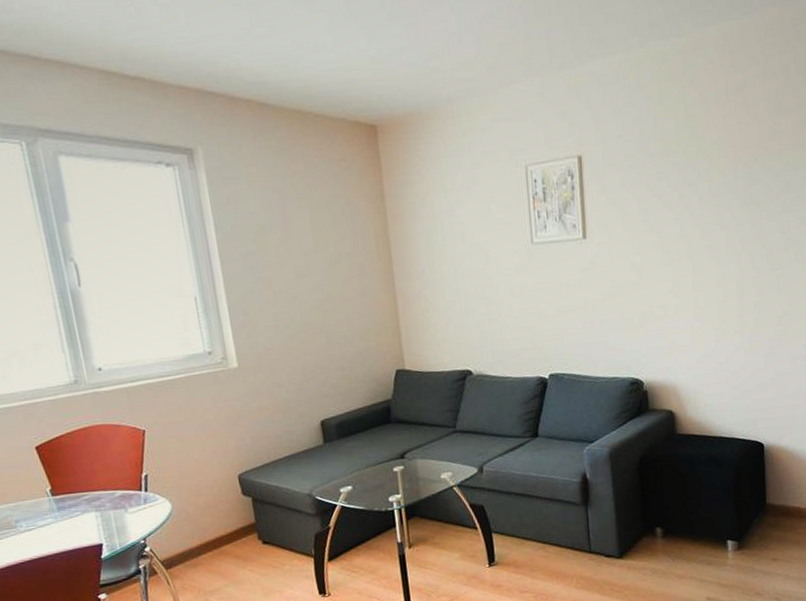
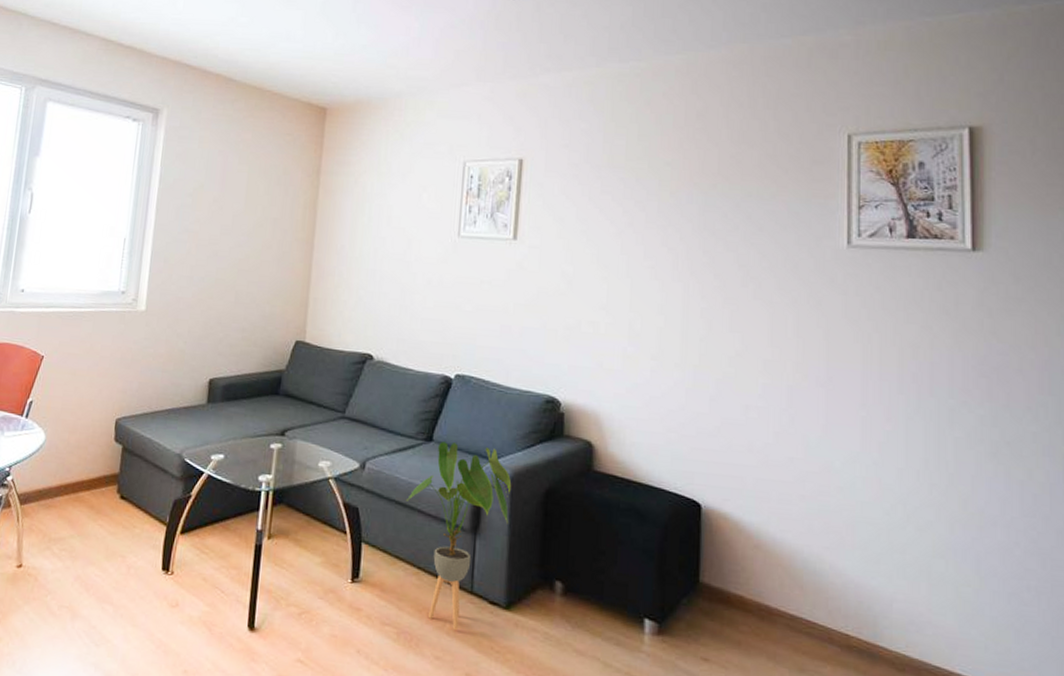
house plant: none [524,432,612,583] -> present [407,442,512,630]

